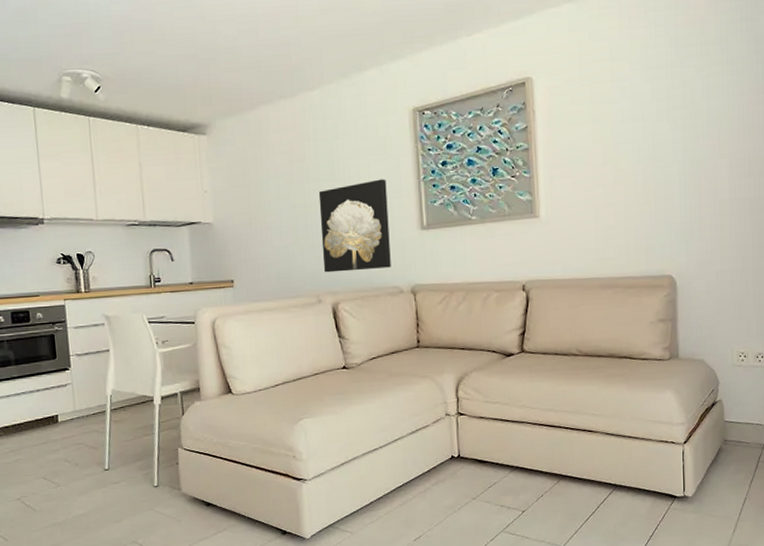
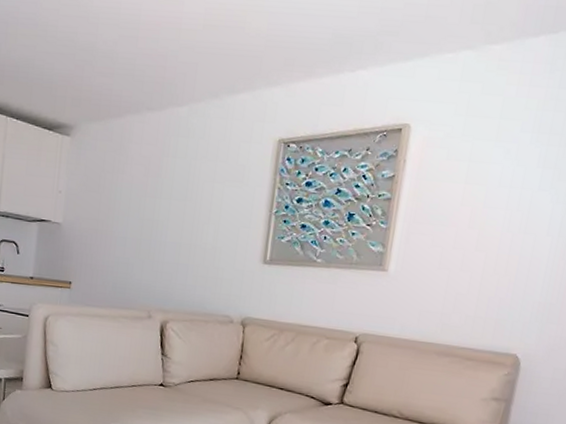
wall art: present [318,179,391,273] -> none [159,206,238,296]

